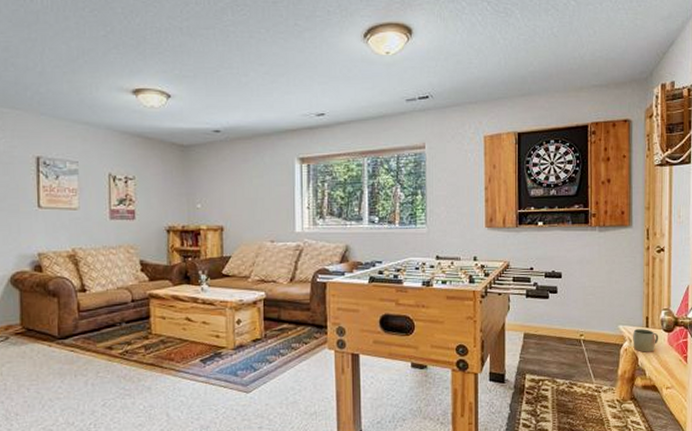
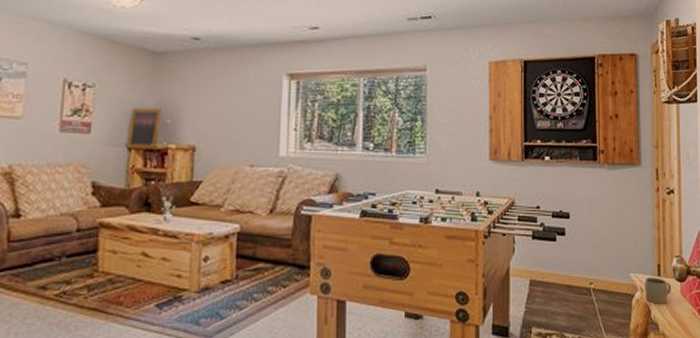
picture frame: none [165,195,193,231] -> present [127,108,162,149]

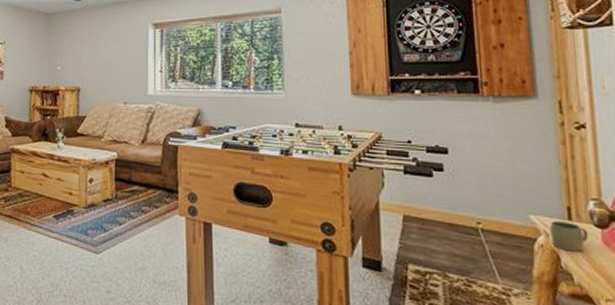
picture frame: present [127,108,162,149] -> none [29,58,53,91]

